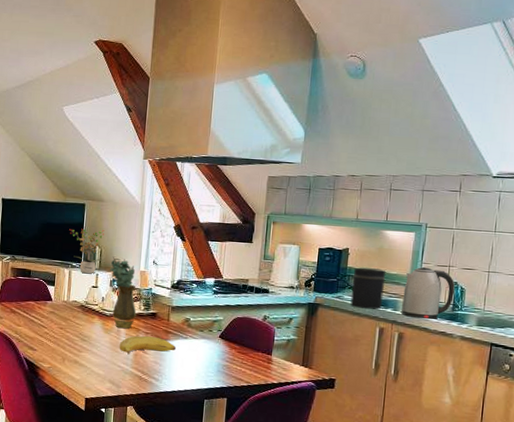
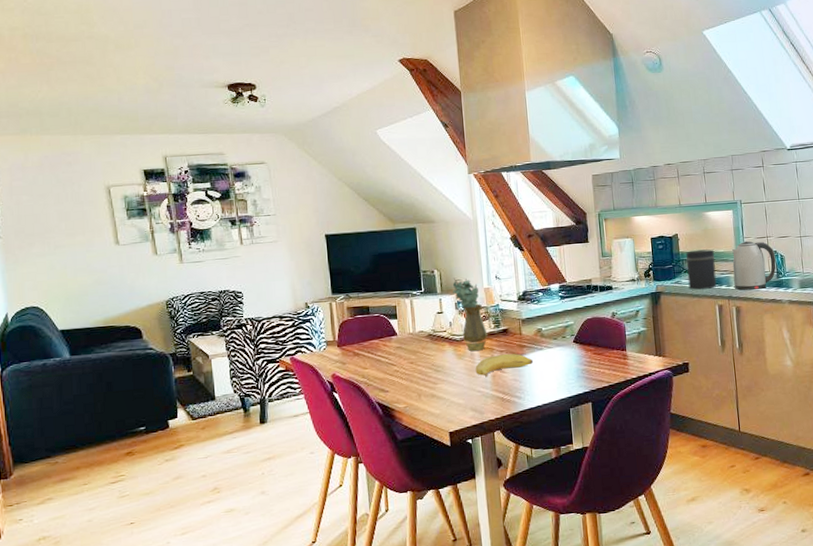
potted plant: present [69,228,105,274] -> none [403,252,446,301]

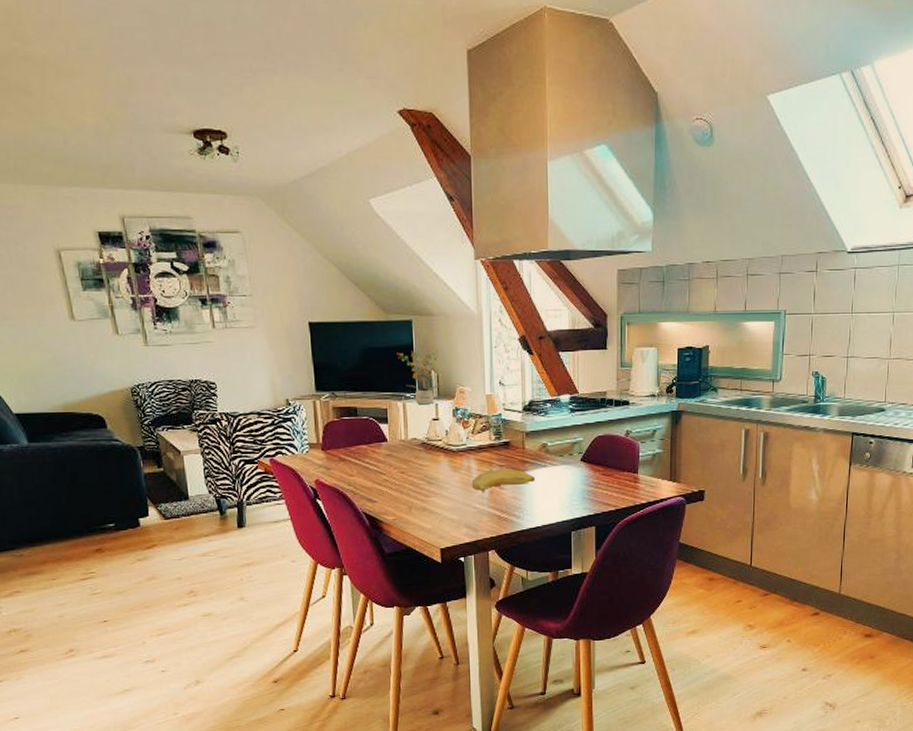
potted plant: none [403,252,446,301] -> present [397,350,444,405]
vase: present [452,277,488,351] -> none [450,381,487,463]
cylinder: present [686,249,717,291] -> none [714,365,747,412]
kettle: present [732,241,776,291] -> none [764,359,816,416]

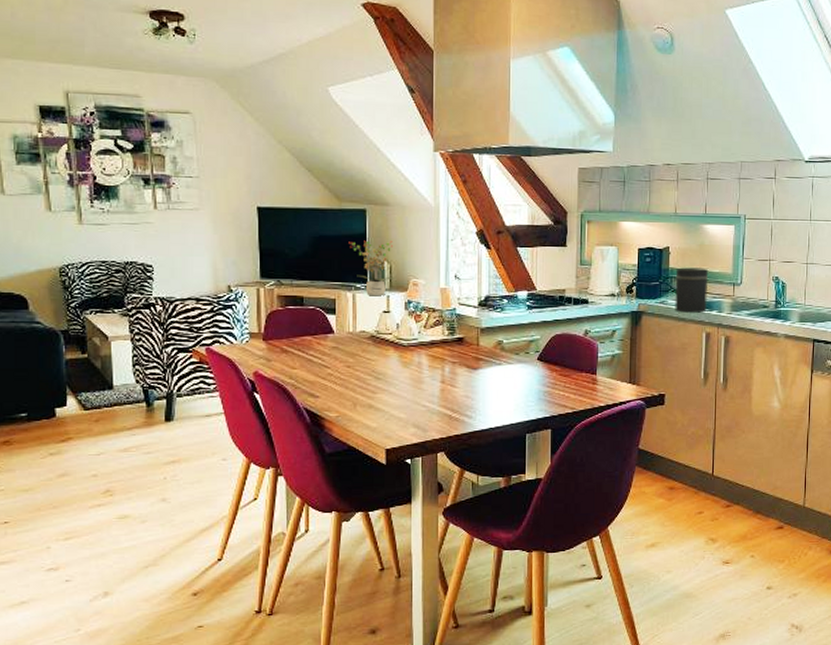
fruit: present [471,468,535,493] -> none [422,366,489,391]
cylinder: none [714,365,747,412] -> present [675,267,708,314]

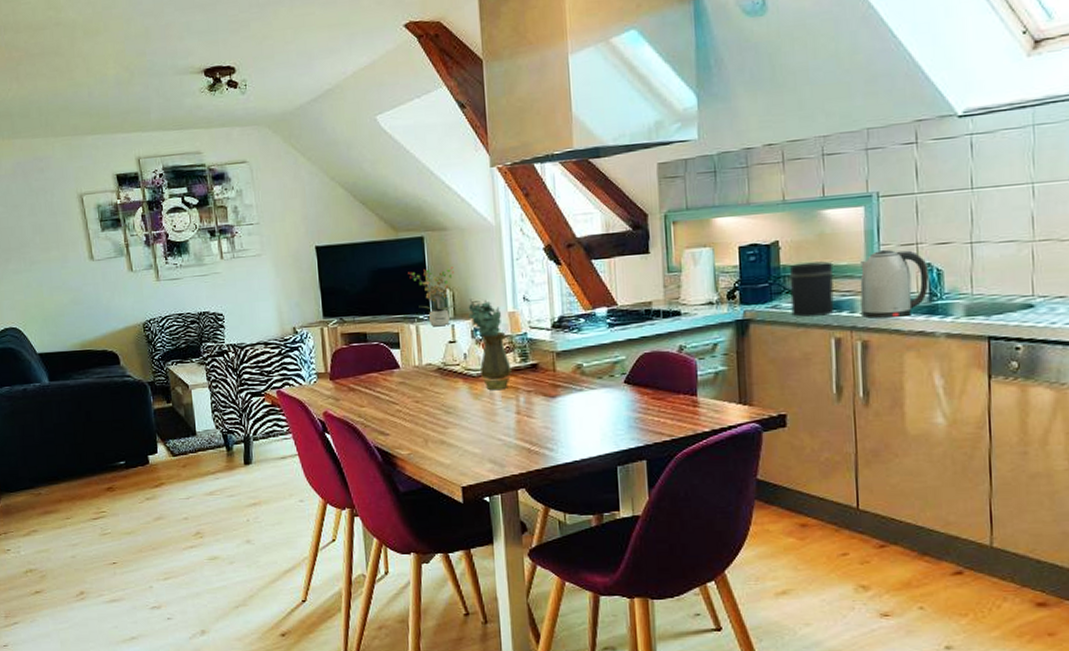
vase: none [403,272,440,359] -> present [468,298,512,390]
kettle: none [725,263,776,320] -> present [860,250,929,320]

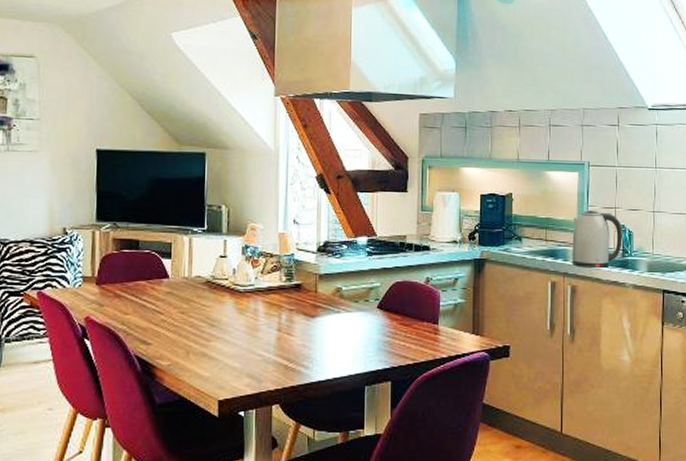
potted plant: present [408,267,461,327] -> none [187,184,234,241]
vase: present [468,298,512,390] -> none [241,217,277,306]
cylinder: present [789,261,835,318] -> none [519,214,552,262]

